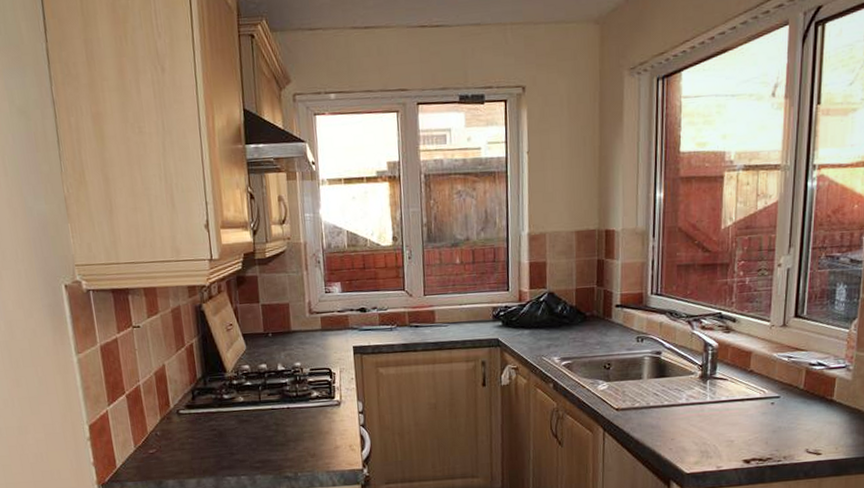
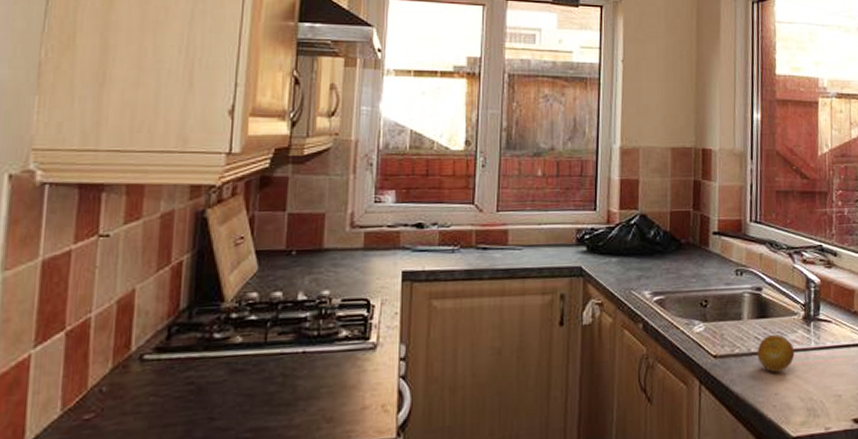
fruit: none [655,391,691,422] -> present [757,335,795,373]

